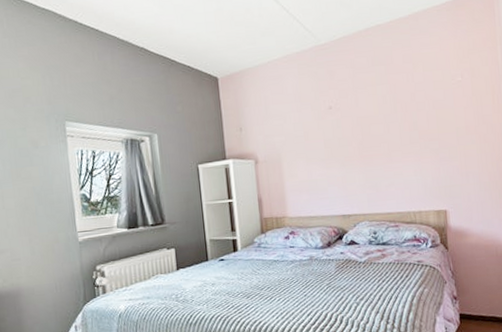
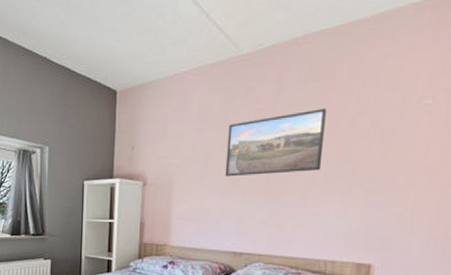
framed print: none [320,87,397,149] -> present [225,109,326,177]

